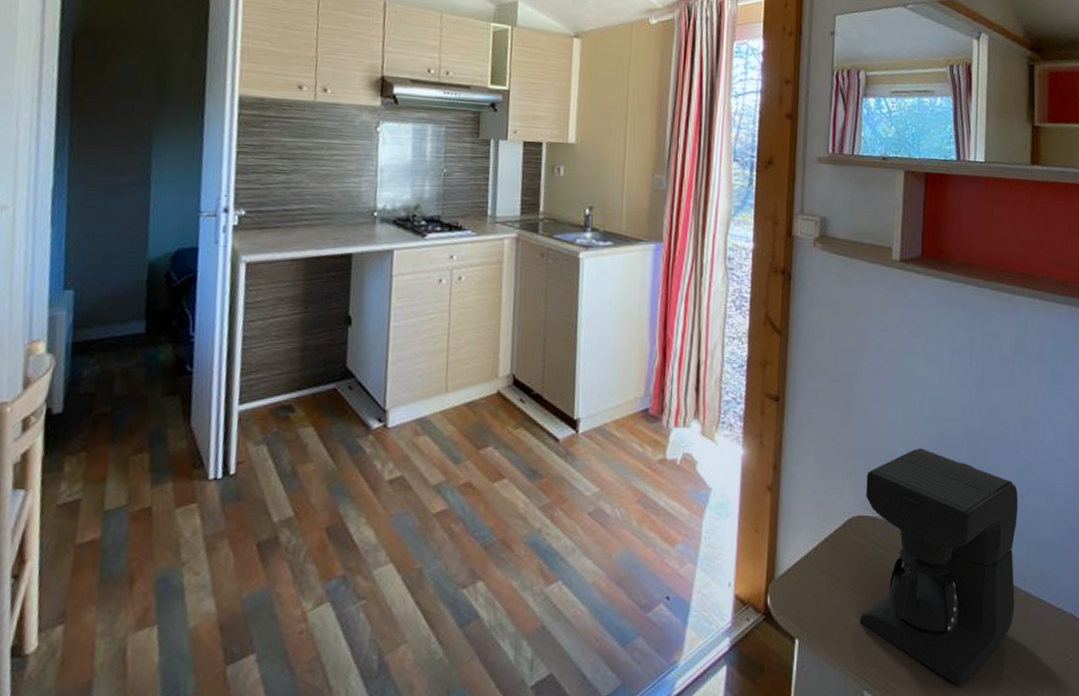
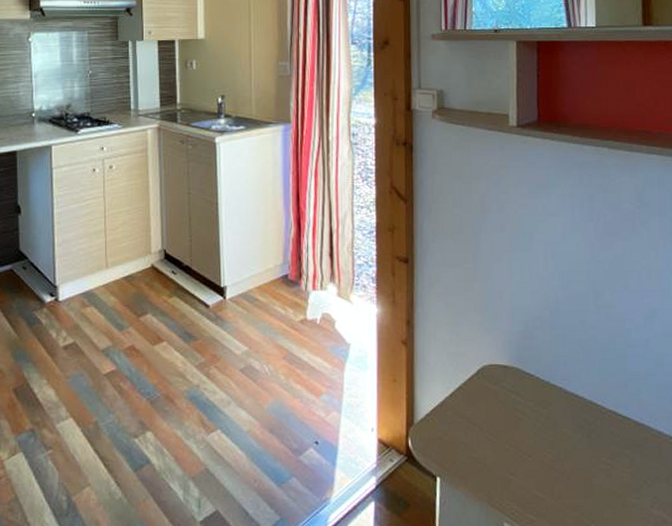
coffee maker: present [859,448,1019,687] -> none [496,300,647,519]

